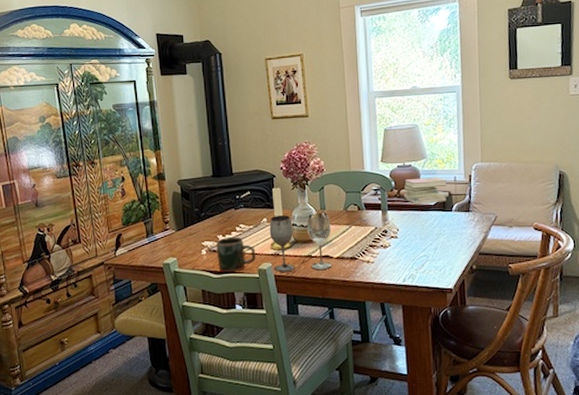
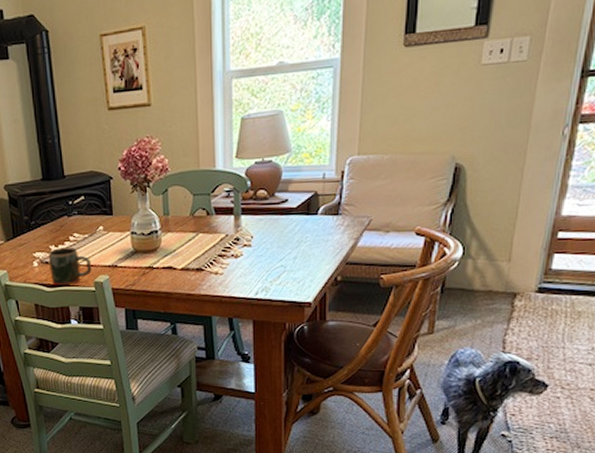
wineglass: present [269,213,331,272] -> none [106,219,175,285]
candle holder: present [270,186,292,251] -> none [107,190,132,262]
books: present [403,177,449,204] -> none [260,174,315,207]

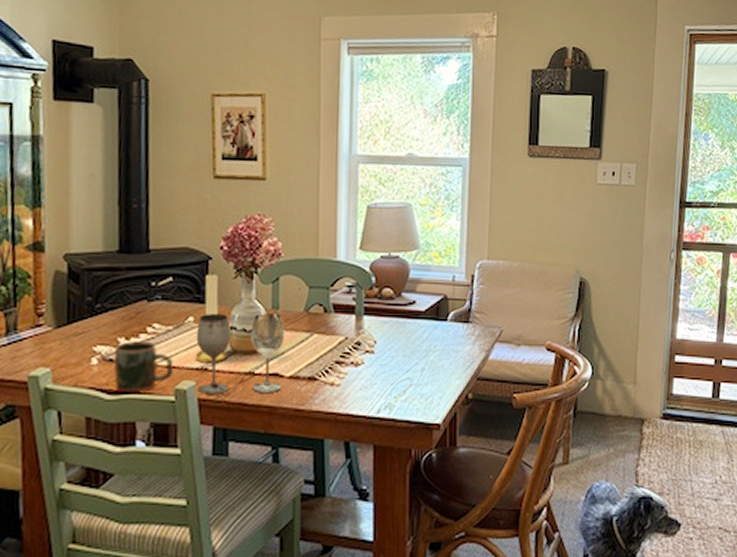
wineglass: none [106,219,175,285] -> present [196,313,285,394]
candle holder: none [107,190,132,262] -> present [195,272,228,363]

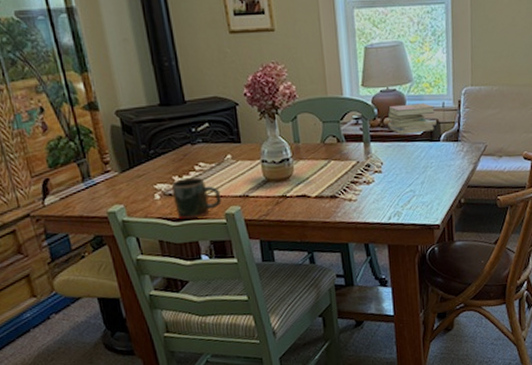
candle holder: present [195,272,228,363] -> none [236,116,263,192]
wineglass: present [196,313,285,394] -> none [234,146,310,216]
books: none [385,274,444,309] -> present [387,103,437,135]

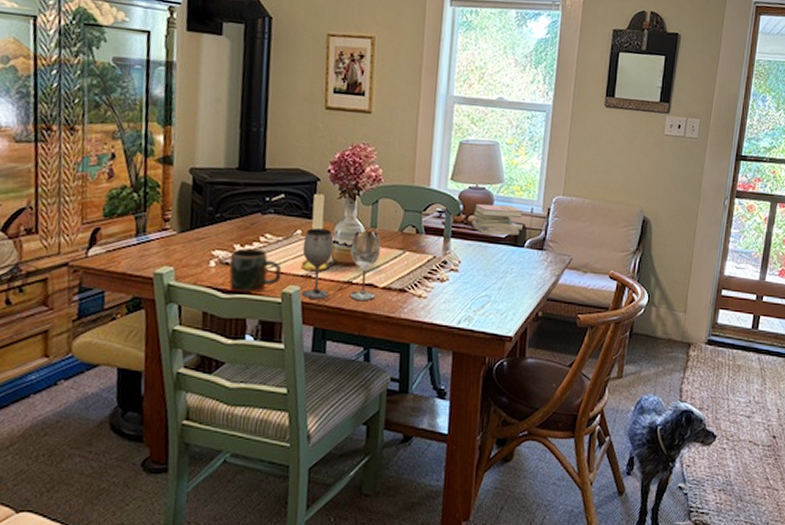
wineglass: none [234,146,310,216] -> present [302,228,381,302]
candle holder: none [236,116,263,192] -> present [301,192,330,272]

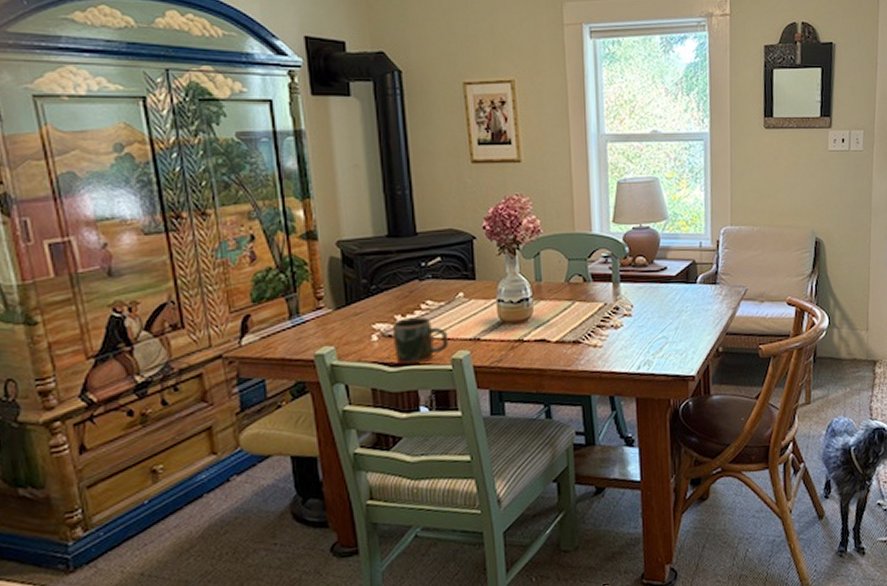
candle holder: present [301,192,330,272] -> none [467,251,498,334]
wineglass: present [302,228,381,302] -> none [467,285,549,362]
books: present [470,203,523,236] -> none [638,242,693,275]

